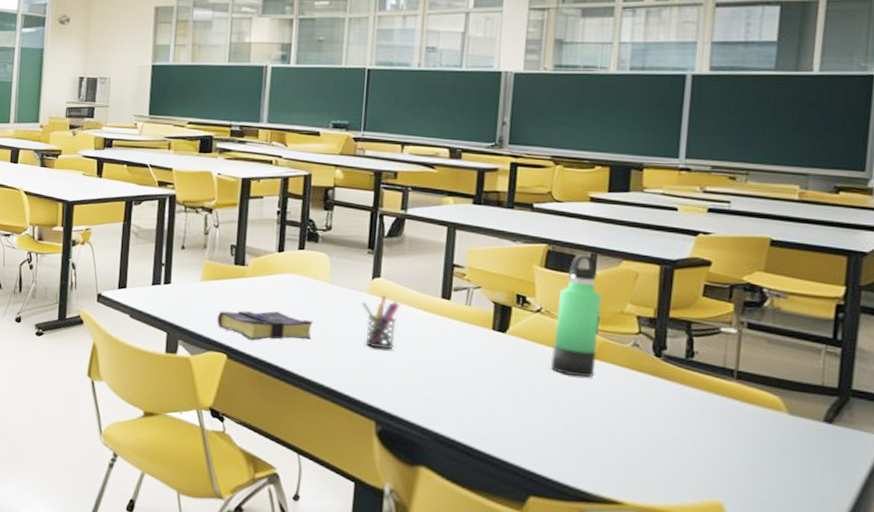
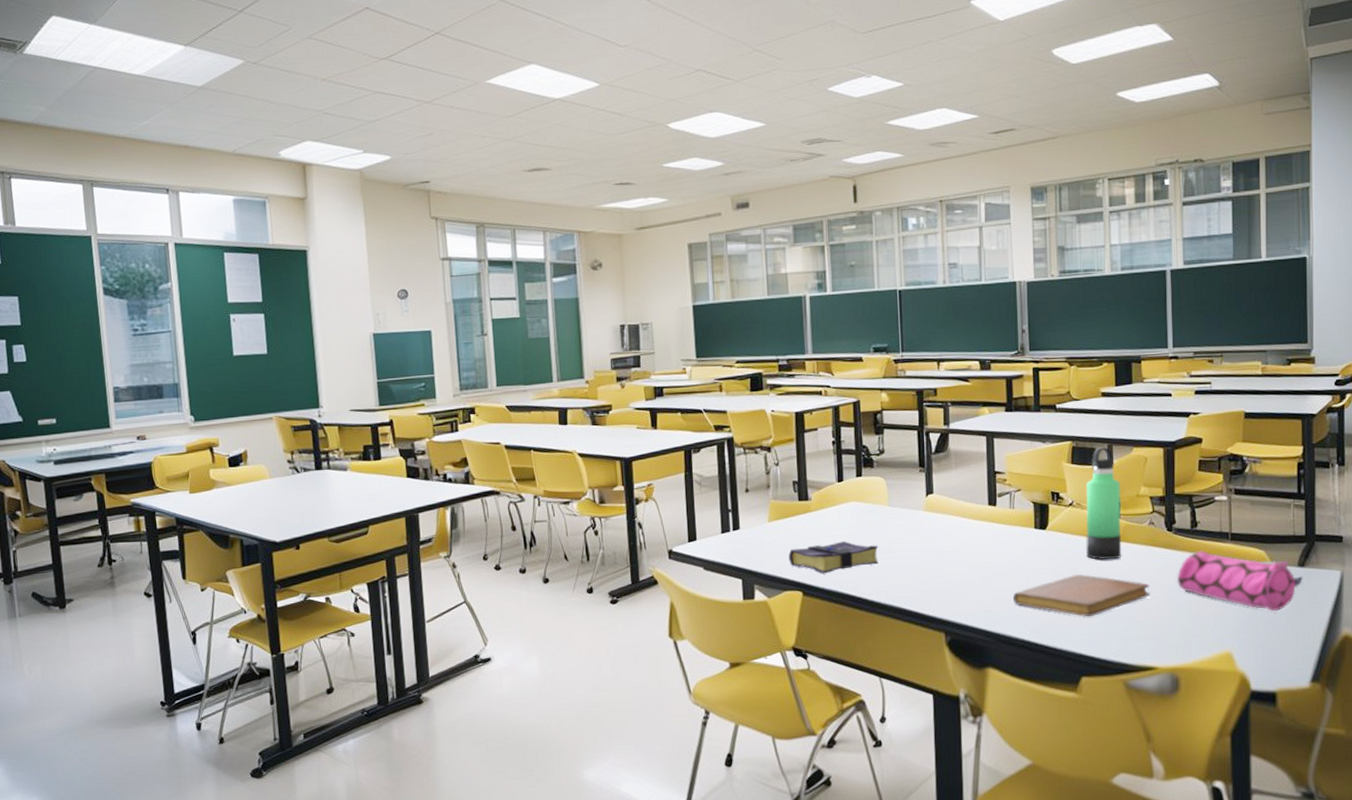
pen holder: present [361,295,400,350] -> none [919,509,954,563]
notebook: none [458,385,626,434] -> present [1013,574,1150,618]
pencil case: none [660,384,829,468] -> present [1176,551,1303,612]

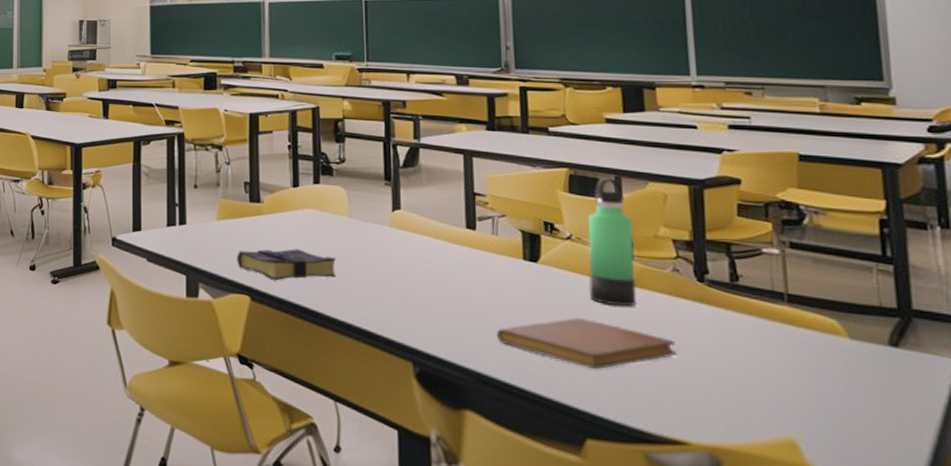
pencil case: present [1176,551,1303,612] -> none [712,310,898,398]

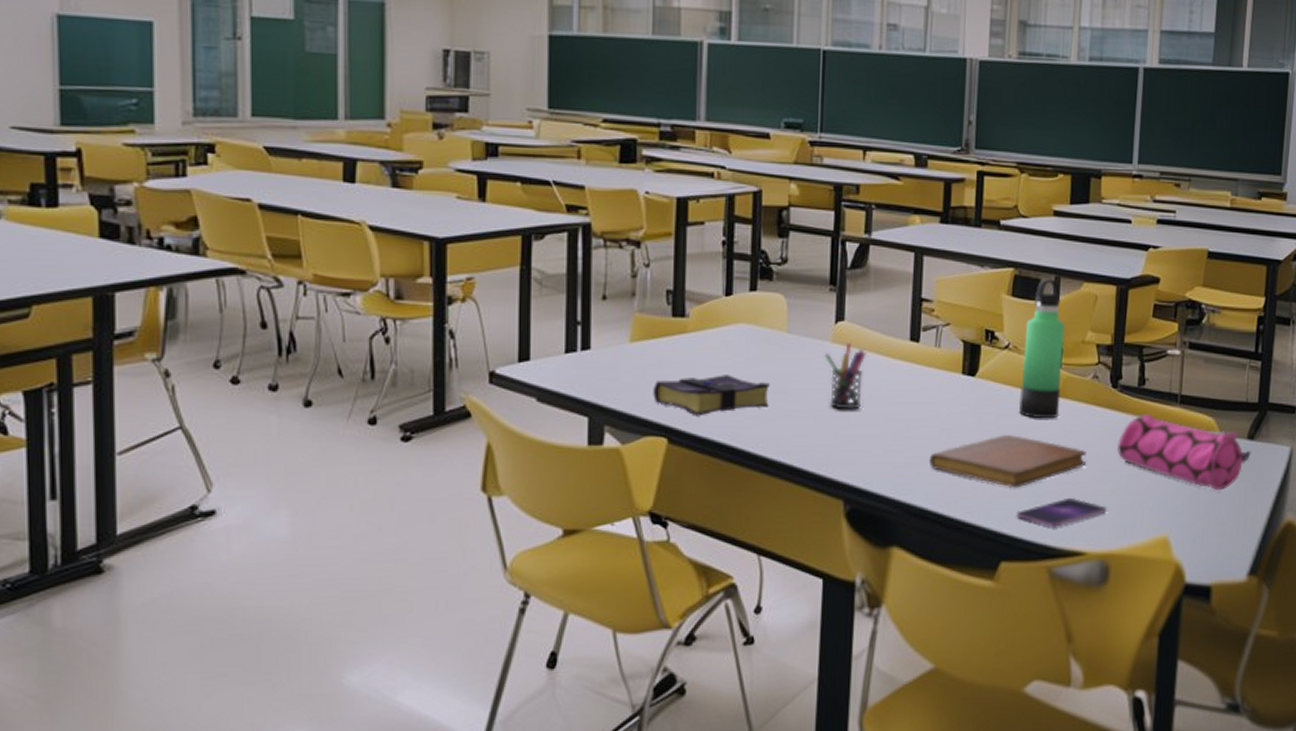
pen holder: none [384,227,424,285] -> present [824,342,867,410]
smartphone: none [599,385,710,414] -> present [1016,497,1107,529]
pencil case: none [712,310,898,398] -> present [1116,414,1251,491]

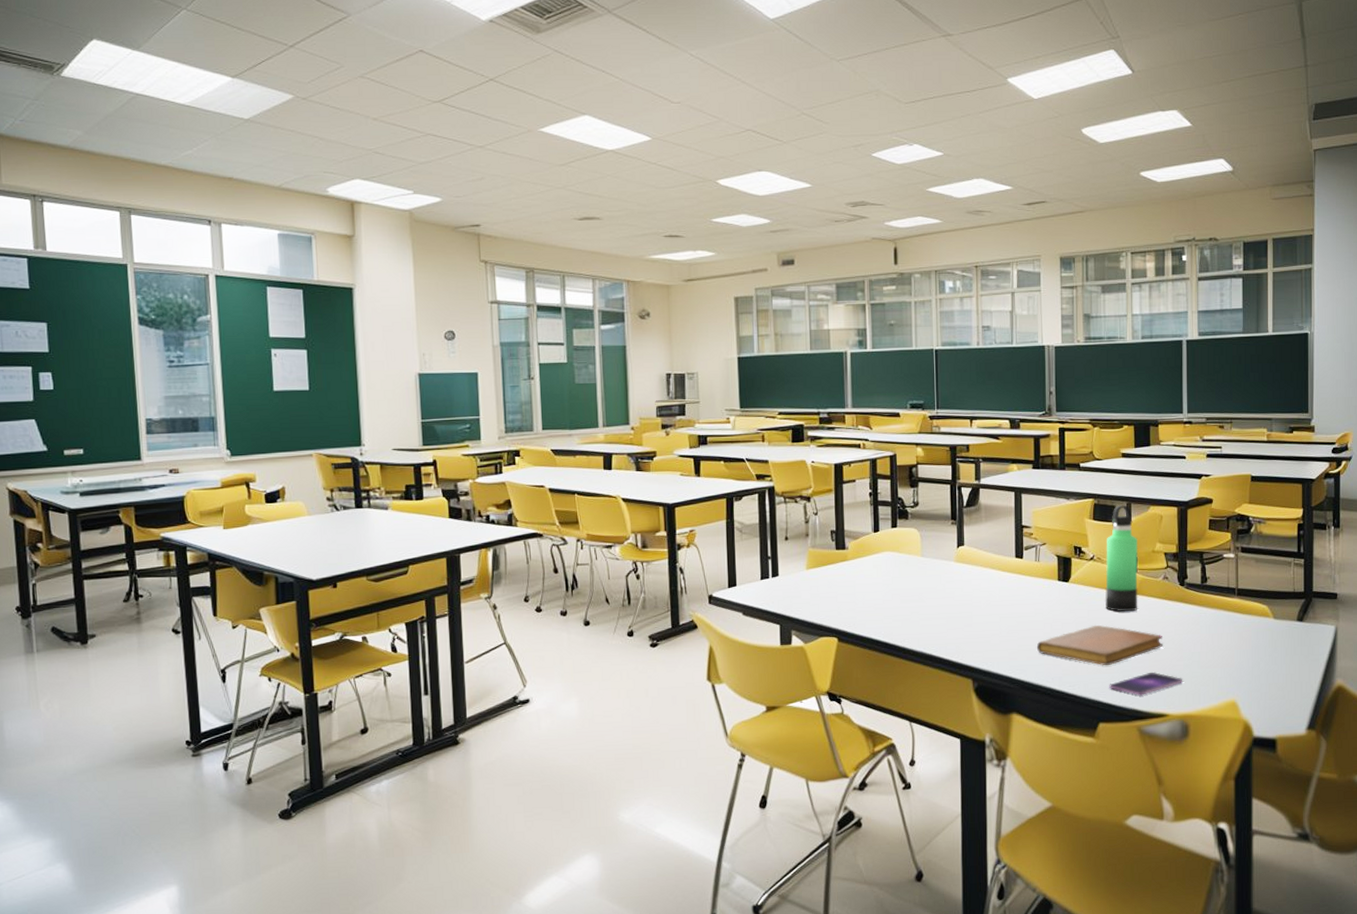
book: present [653,375,770,416] -> none [825,589,911,621]
pen holder: present [824,342,867,410] -> none [950,561,983,612]
pencil case: present [1116,414,1251,491] -> none [1187,605,1301,663]

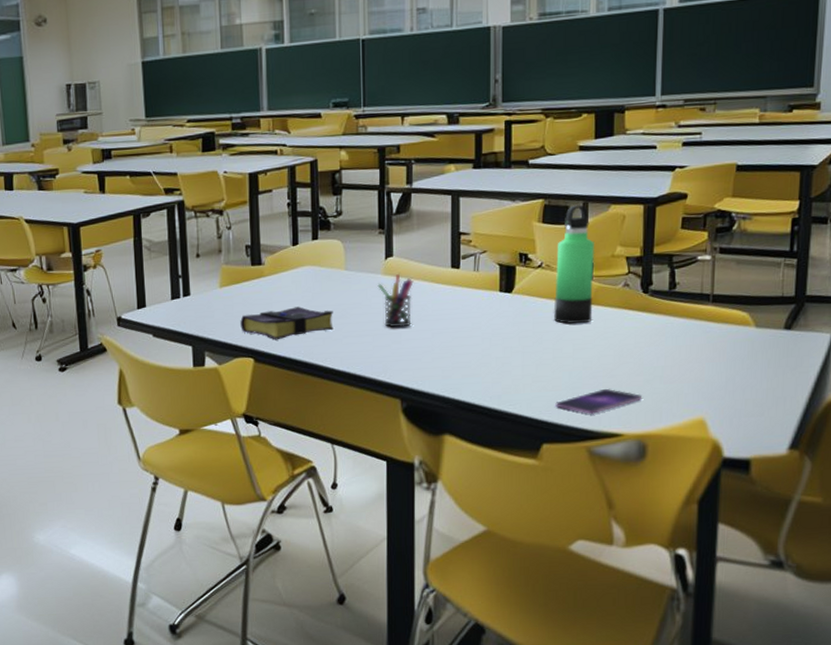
book: none [825,589,911,621] -> present [240,306,334,340]
pen holder: none [950,561,983,612] -> present [377,273,414,328]
notebook: present [1037,625,1164,666] -> none [474,338,621,383]

